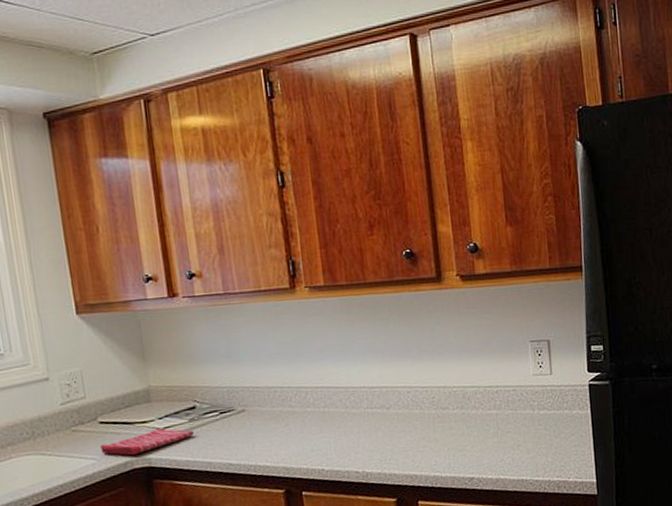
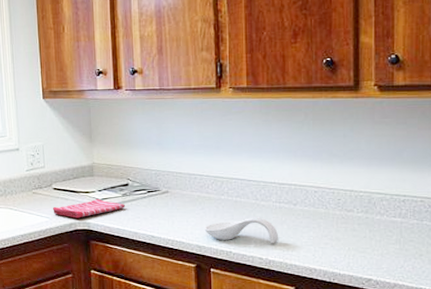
spoon rest: none [290,426,375,458] -> present [204,217,279,244]

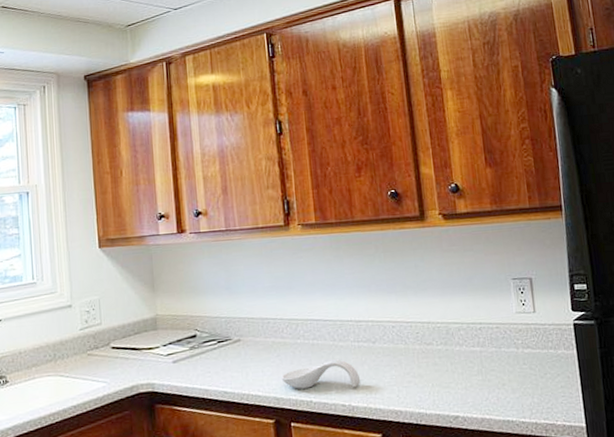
dish towel: present [52,198,125,218] -> none [110,354,193,380]

